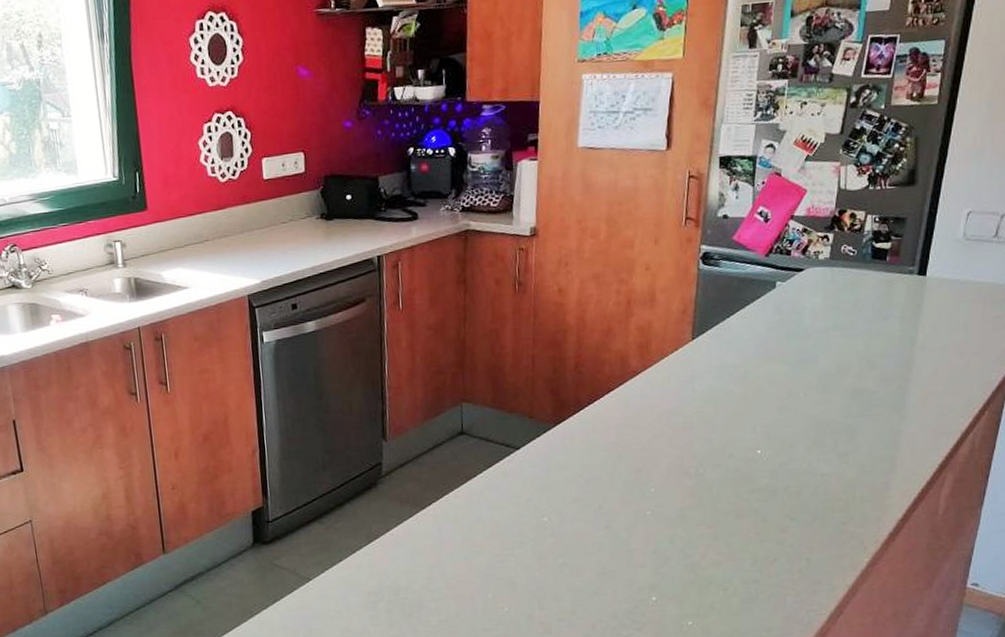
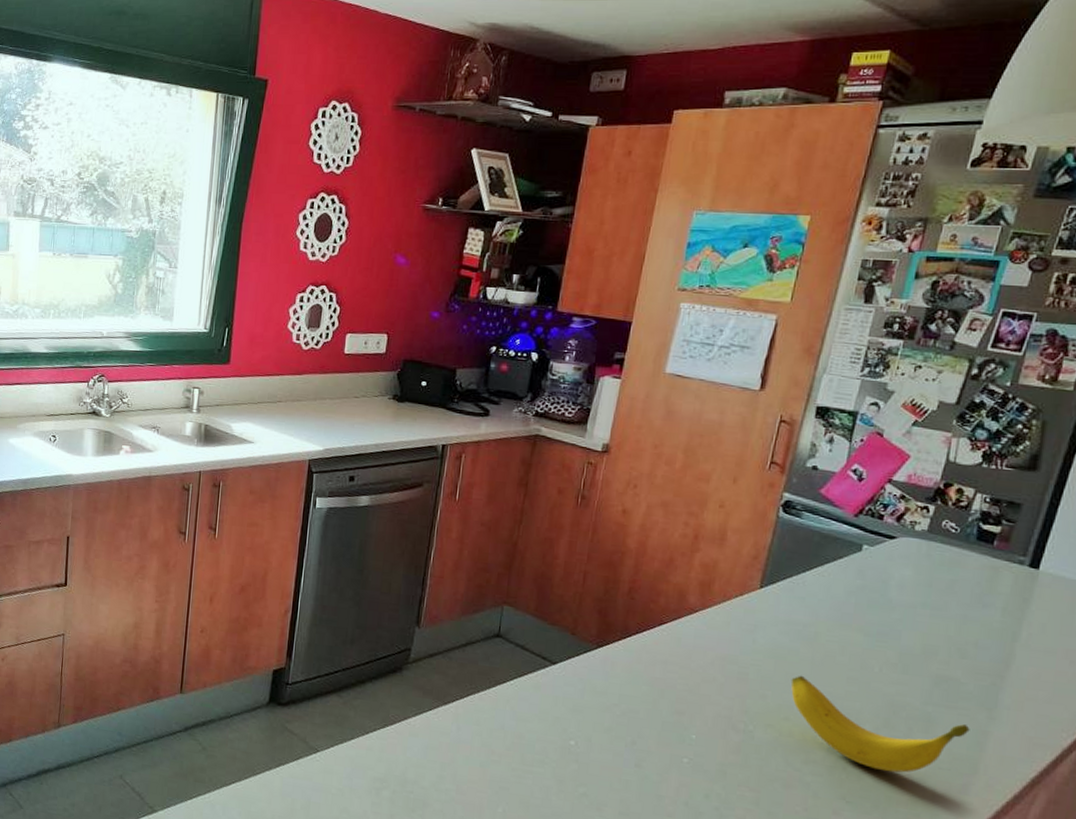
banana: none [730,413,885,485] -> present [790,675,970,773]

